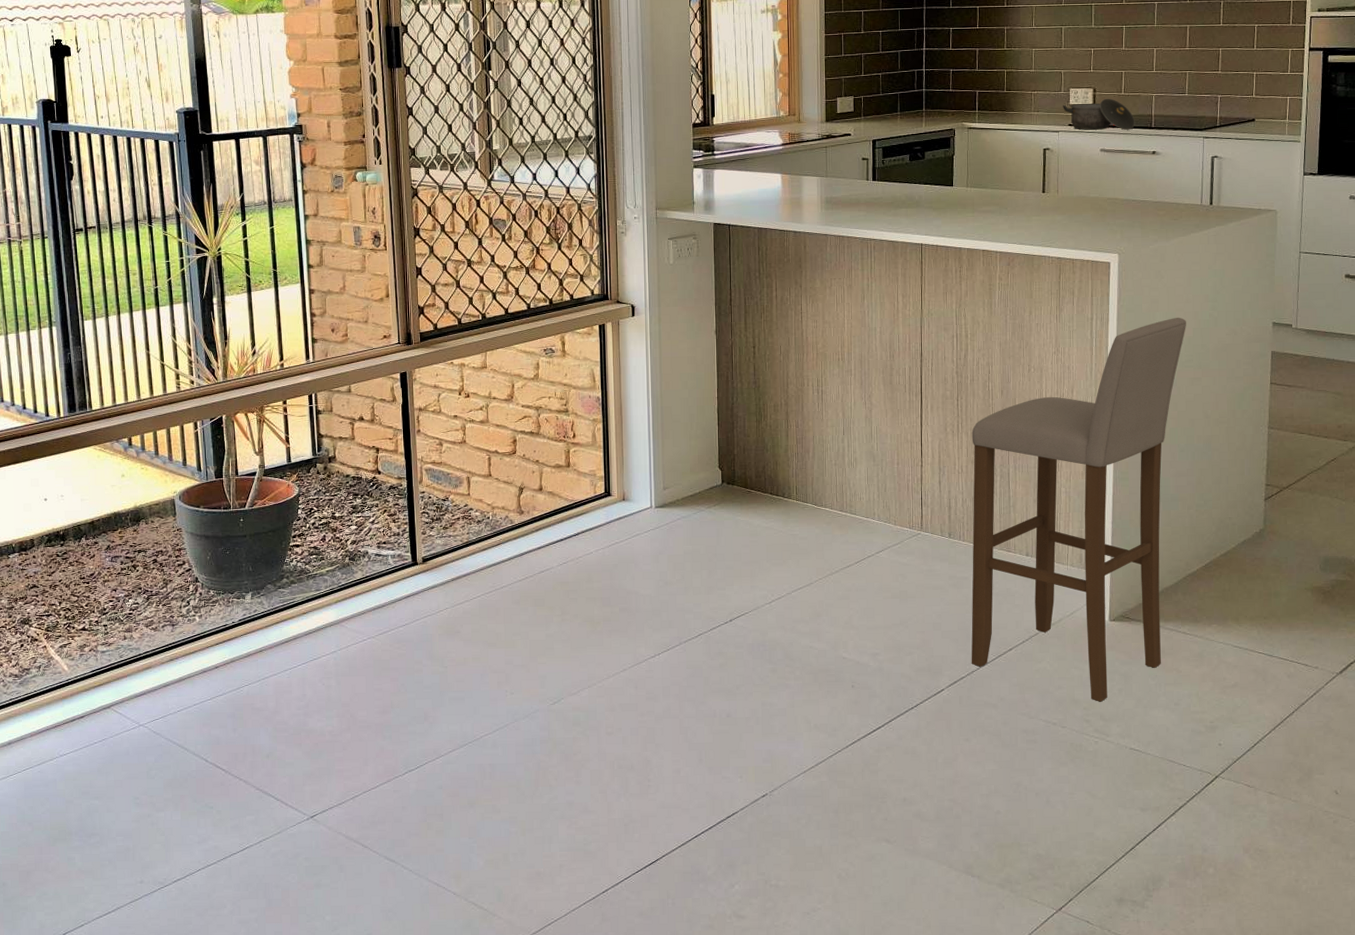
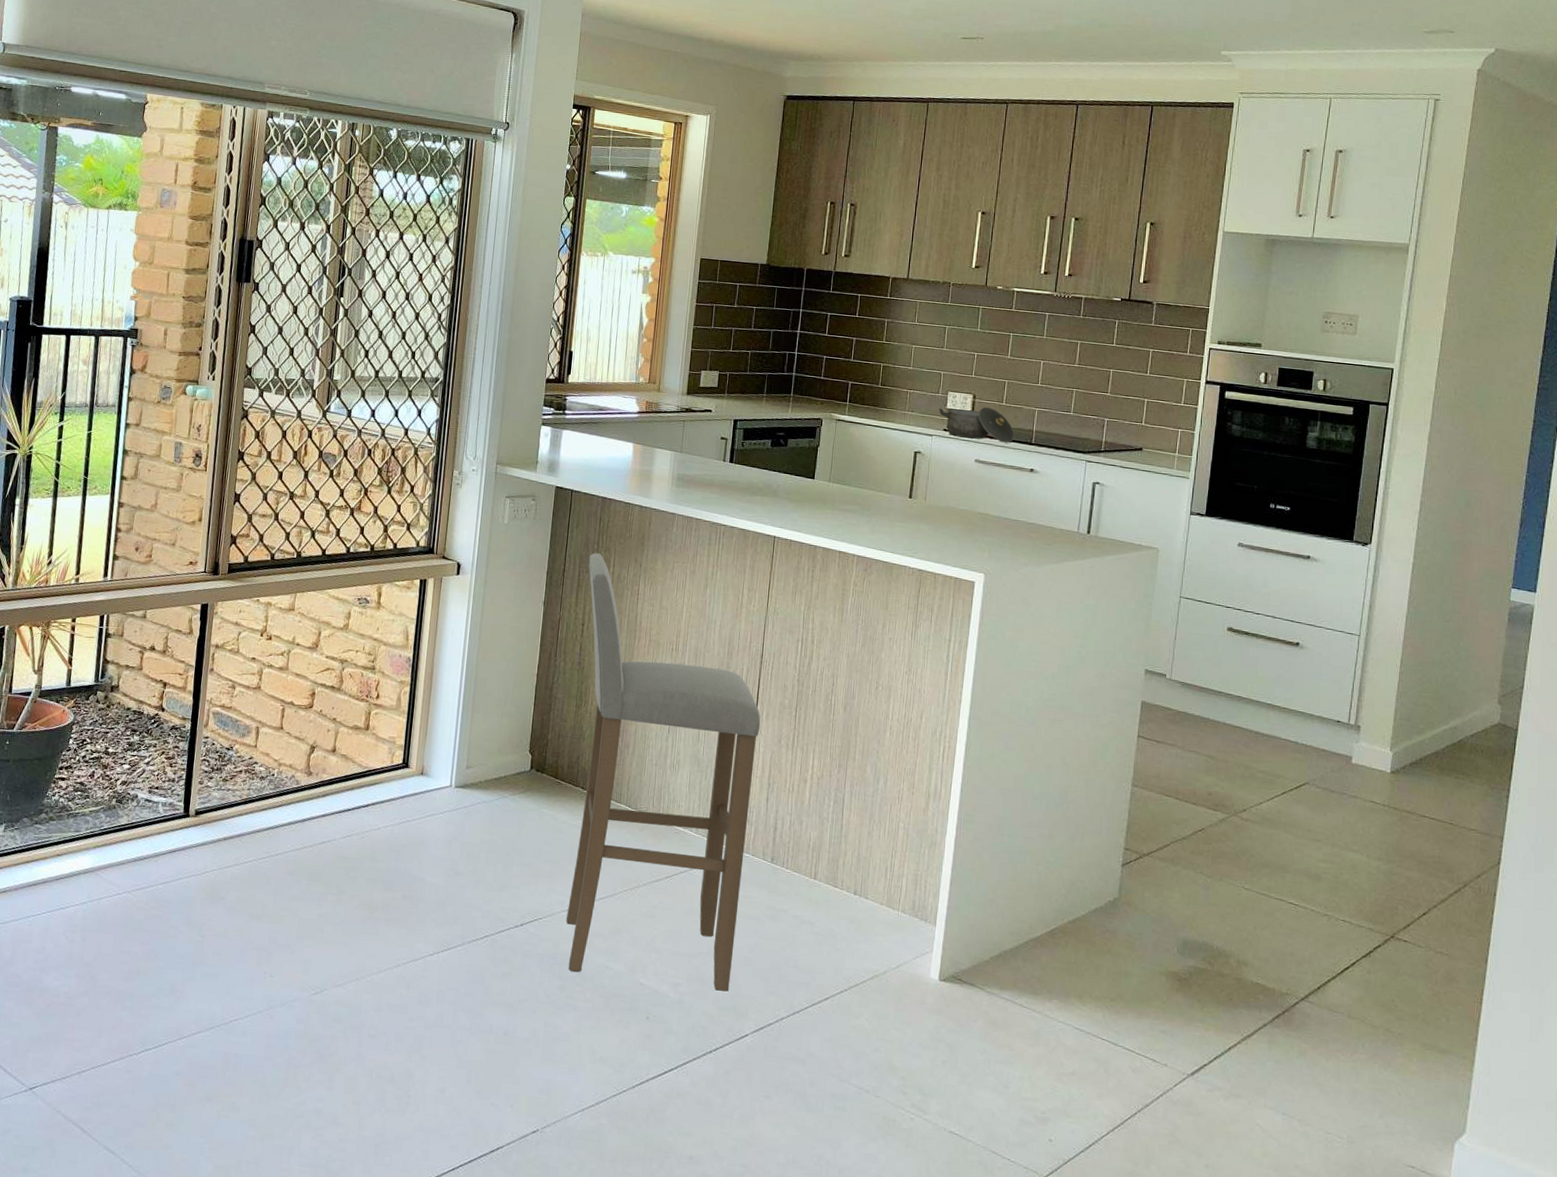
bar stool: none [752,280,927,655] -> present [566,553,761,992]
bar stool: present [971,317,1186,702] -> none [781,650,1052,1073]

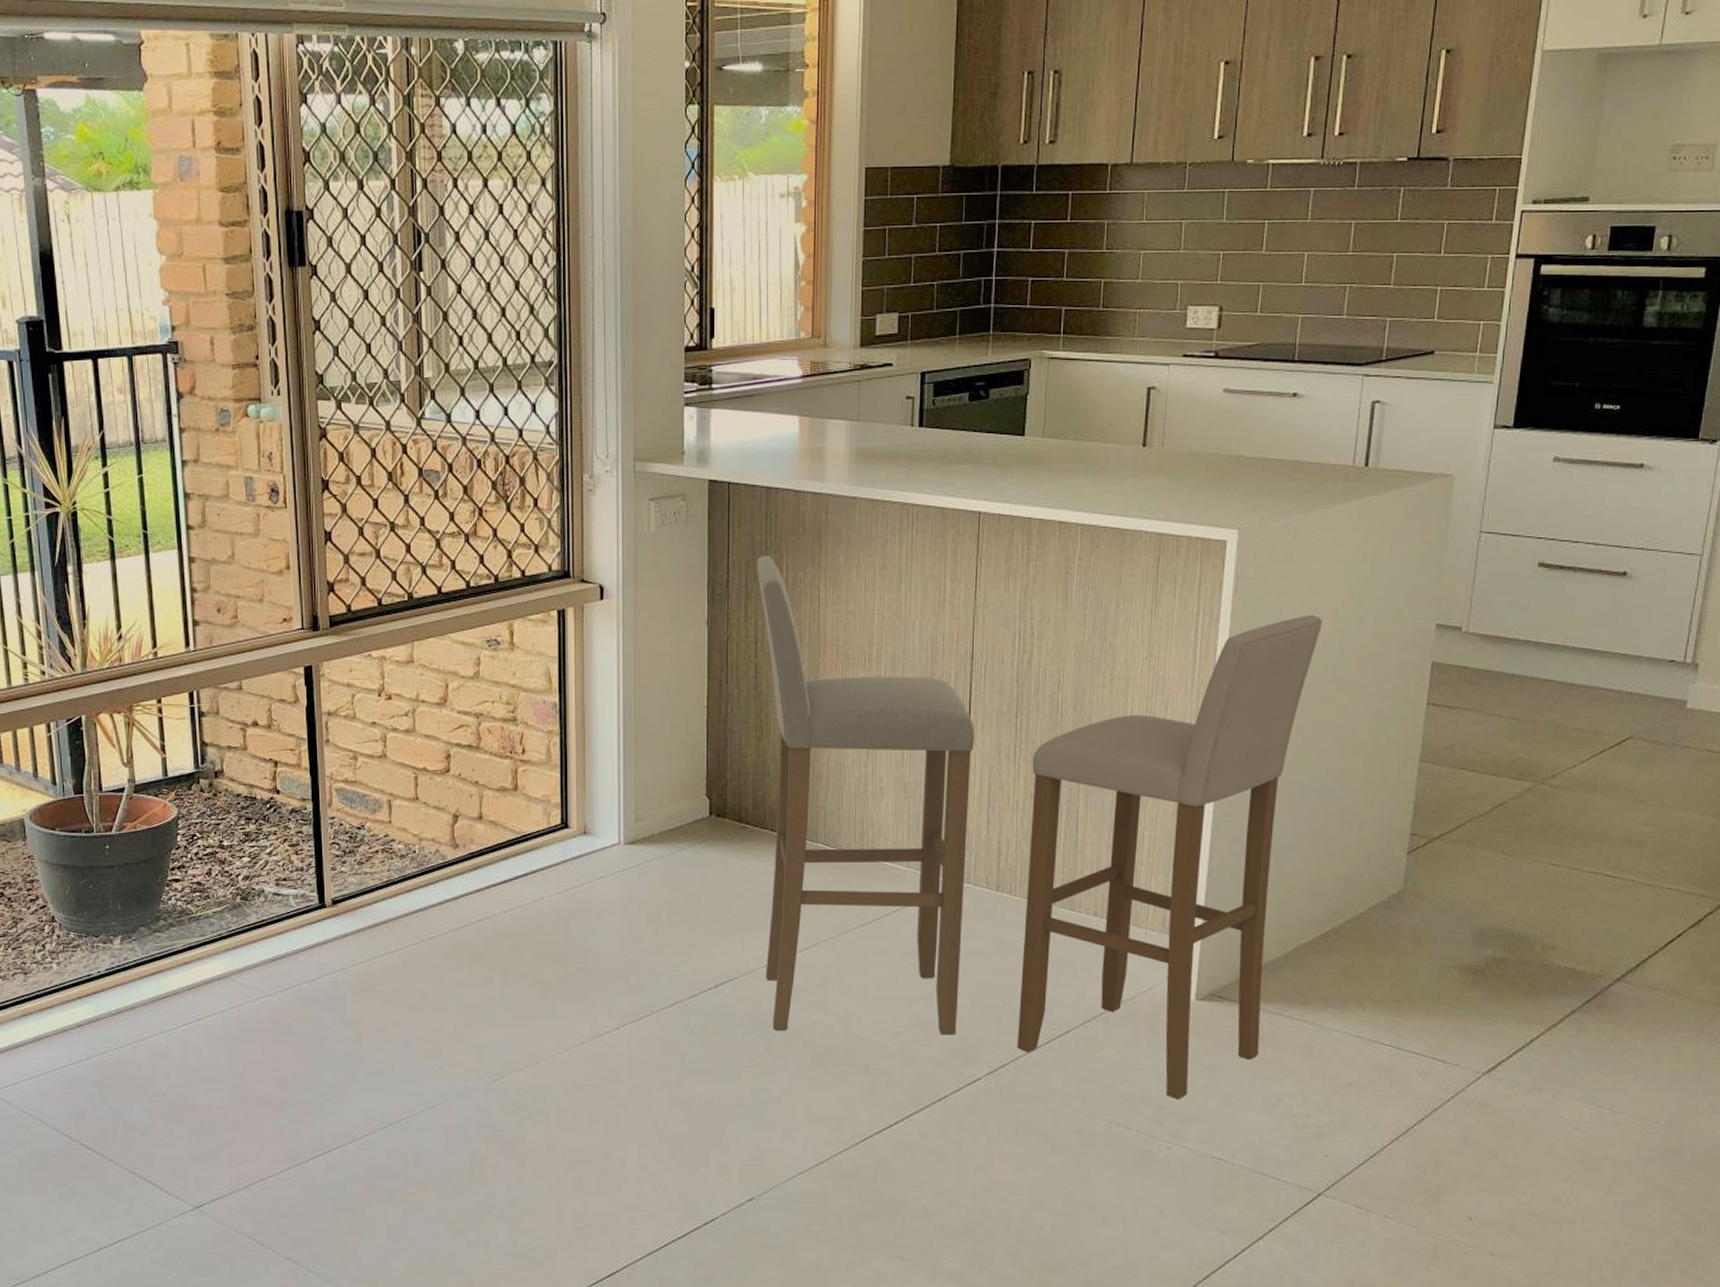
bar stool: none [781,650,1052,1073] -> present [1016,614,1322,1099]
cooking pot: present [939,406,1015,443] -> none [1177,320,1272,364]

